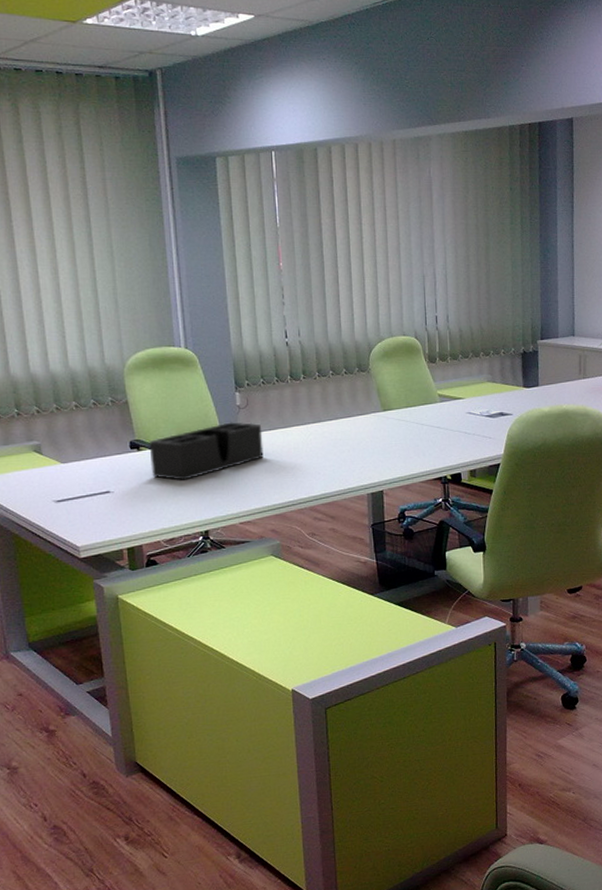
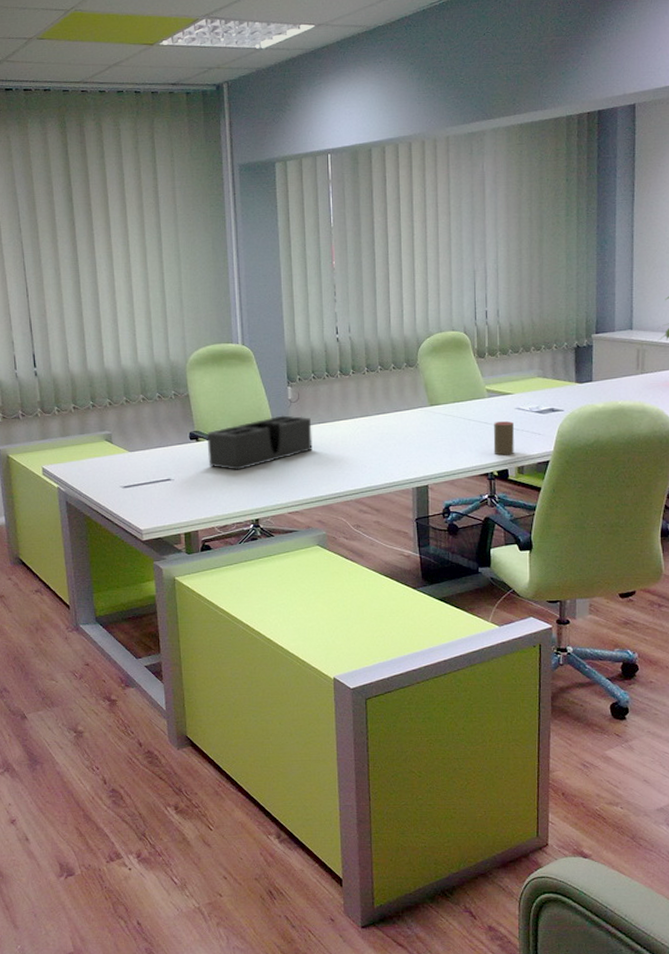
cup: none [446,426,467,460] -> present [493,421,514,456]

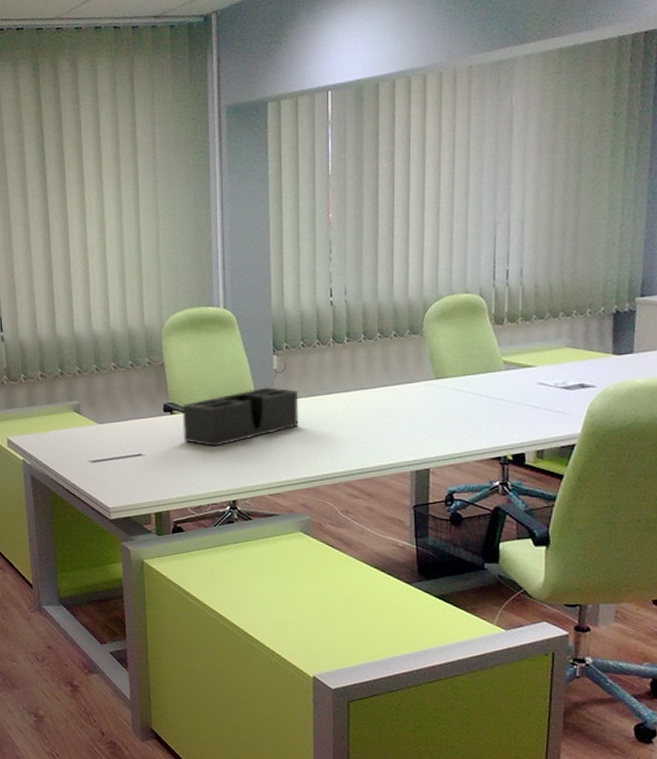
cup: present [493,421,514,456] -> none [508,398,534,437]

